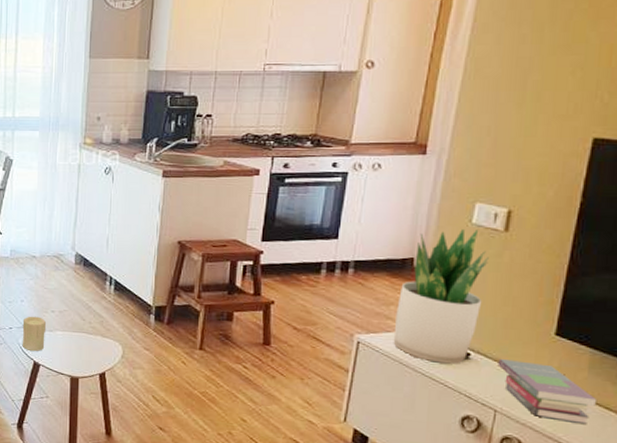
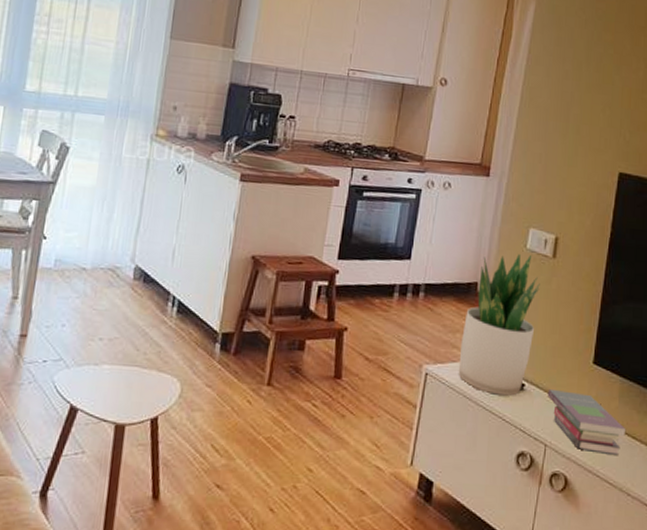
candle: present [22,316,47,352] -> none [57,345,92,393]

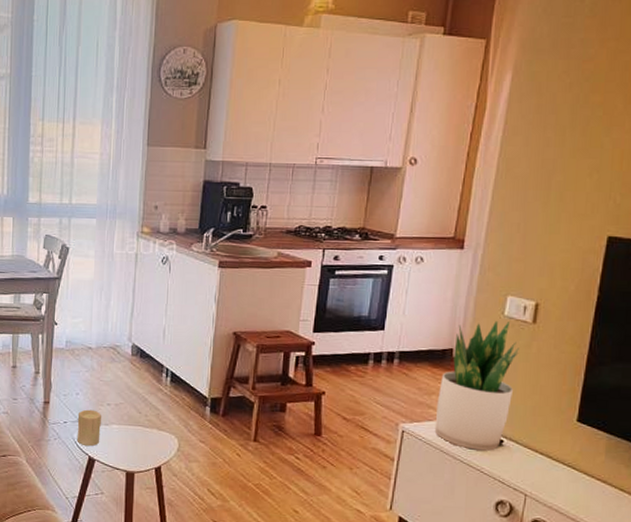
candle: none [57,345,92,393] -> present [76,409,102,447]
books: present [547,388,626,456] -> none [527,444,613,506]

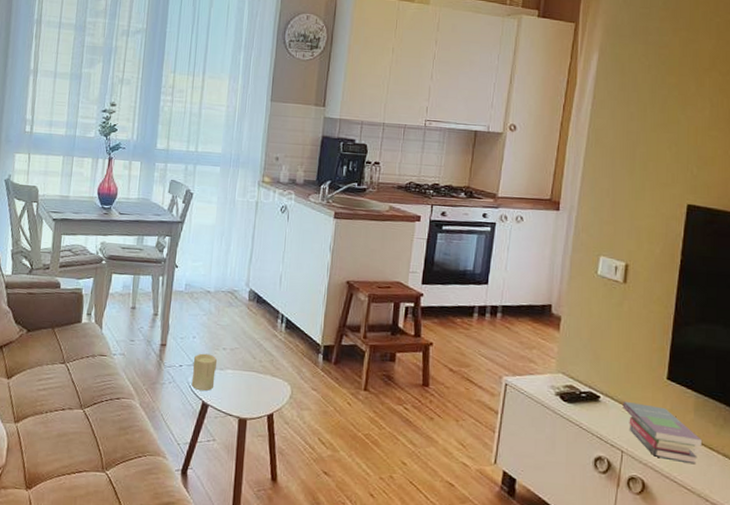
planter: present [434,321,519,451] -> none [535,280,612,406]
books: none [527,444,613,506] -> present [622,400,703,465]

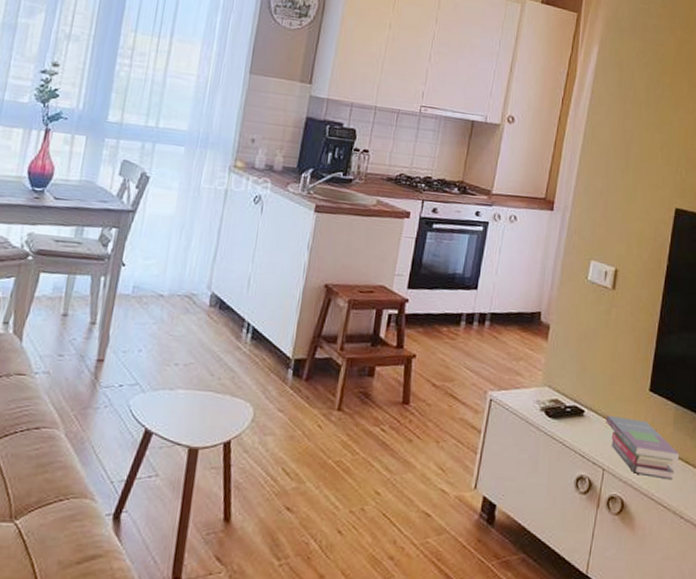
candle: present [191,353,218,392] -> none [132,370,167,417]

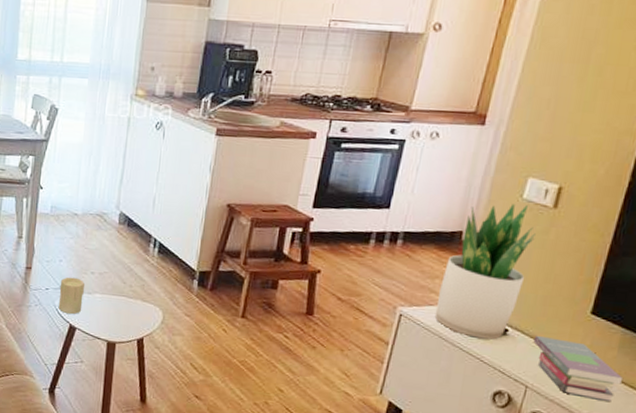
candle: none [132,370,167,417] -> present [58,277,86,315]
planter: none [521,285,600,422] -> present [434,204,536,340]

